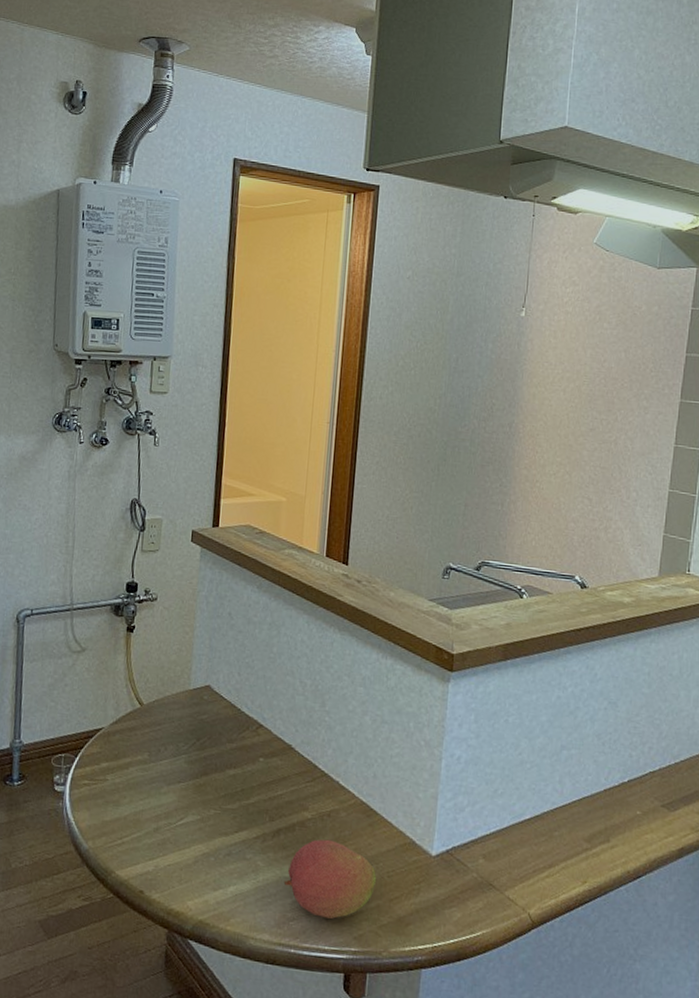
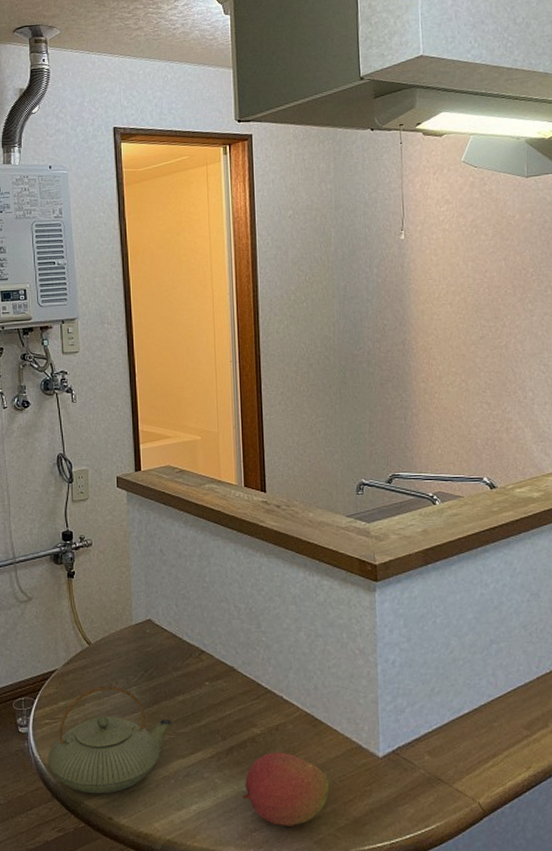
teapot: none [81,750,219,865] -> present [47,686,172,794]

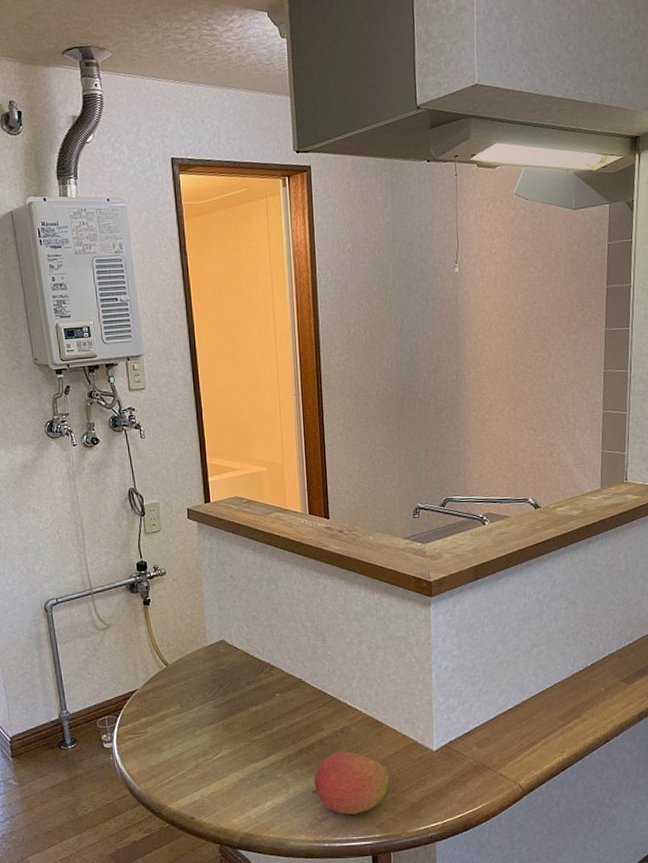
teapot: present [47,686,172,794] -> none [132,701,246,798]

